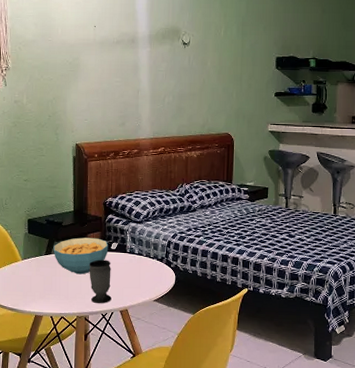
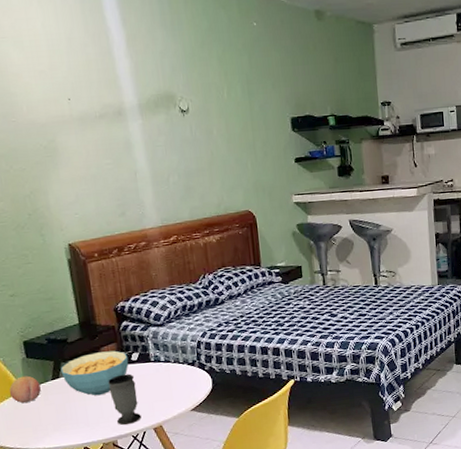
fruit: none [10,248,35,271] -> present [9,375,41,404]

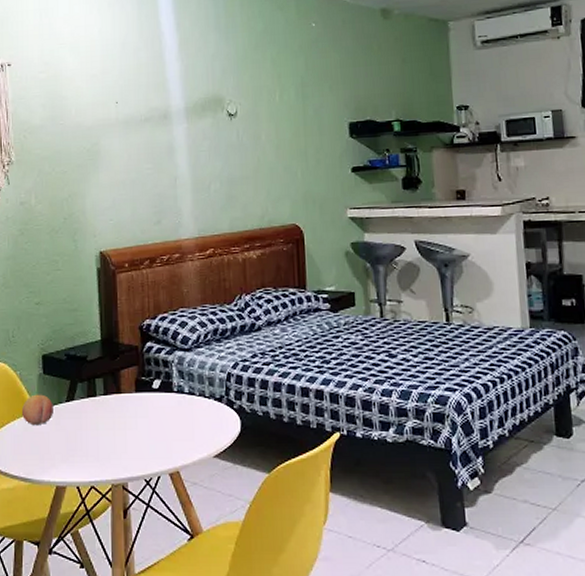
cereal bowl: present [60,350,129,396] -> none [76,375,149,426]
cup: present [108,374,141,426] -> none [125,404,157,466]

